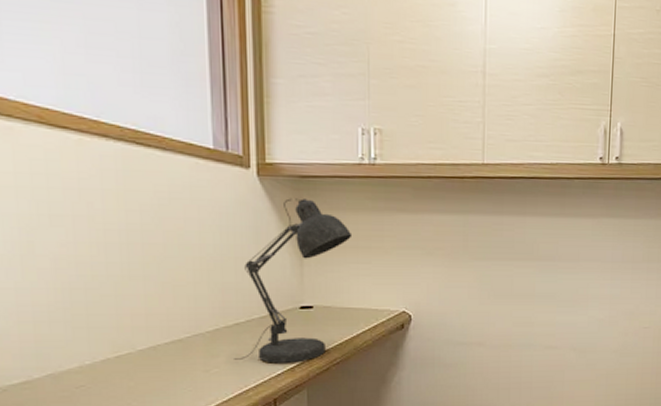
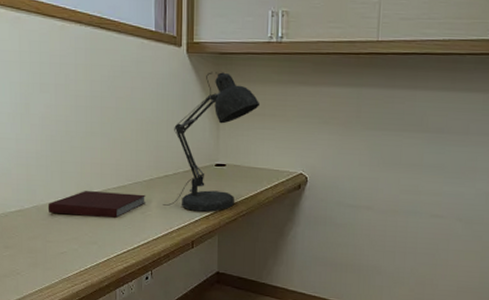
notebook: none [69,348,210,382] -> present [47,190,145,218]

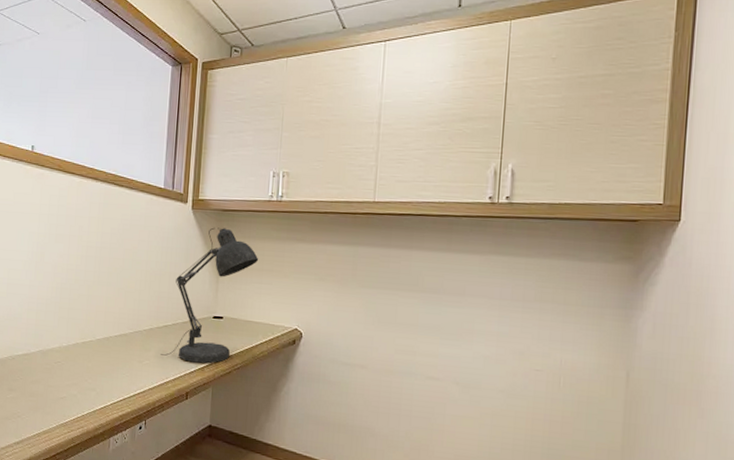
notebook: present [47,190,145,218] -> none [52,337,145,366]

